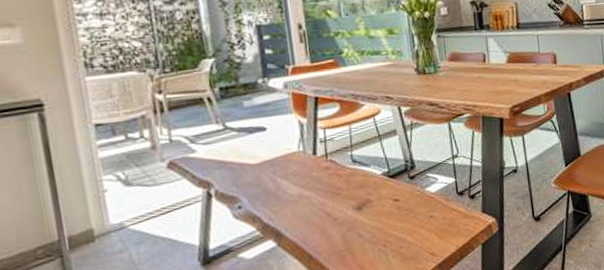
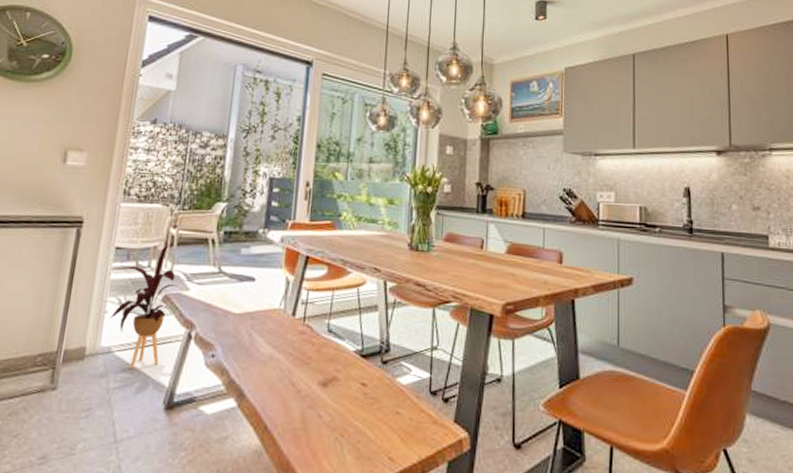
house plant: none [103,111,183,239] -> present [110,245,179,370]

